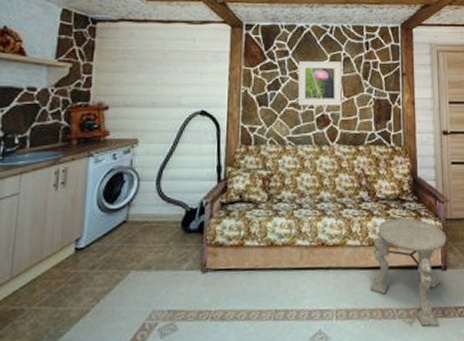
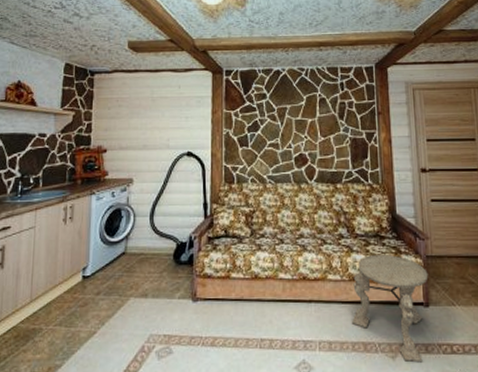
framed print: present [297,61,342,106] -> none [275,103,319,146]

